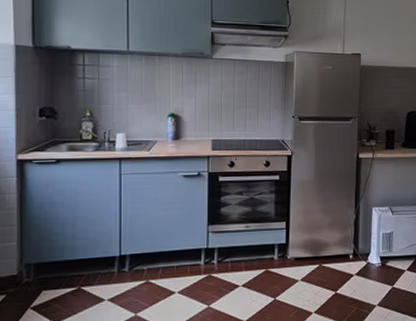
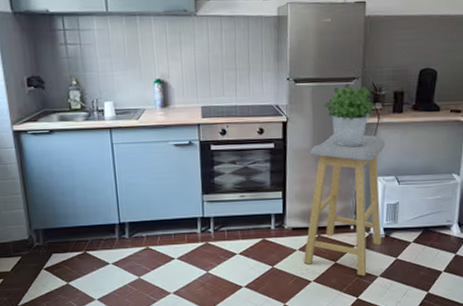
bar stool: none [304,167,379,306] -> present [303,134,385,276]
potted plant: none [323,122,371,179] -> present [322,84,376,147]

